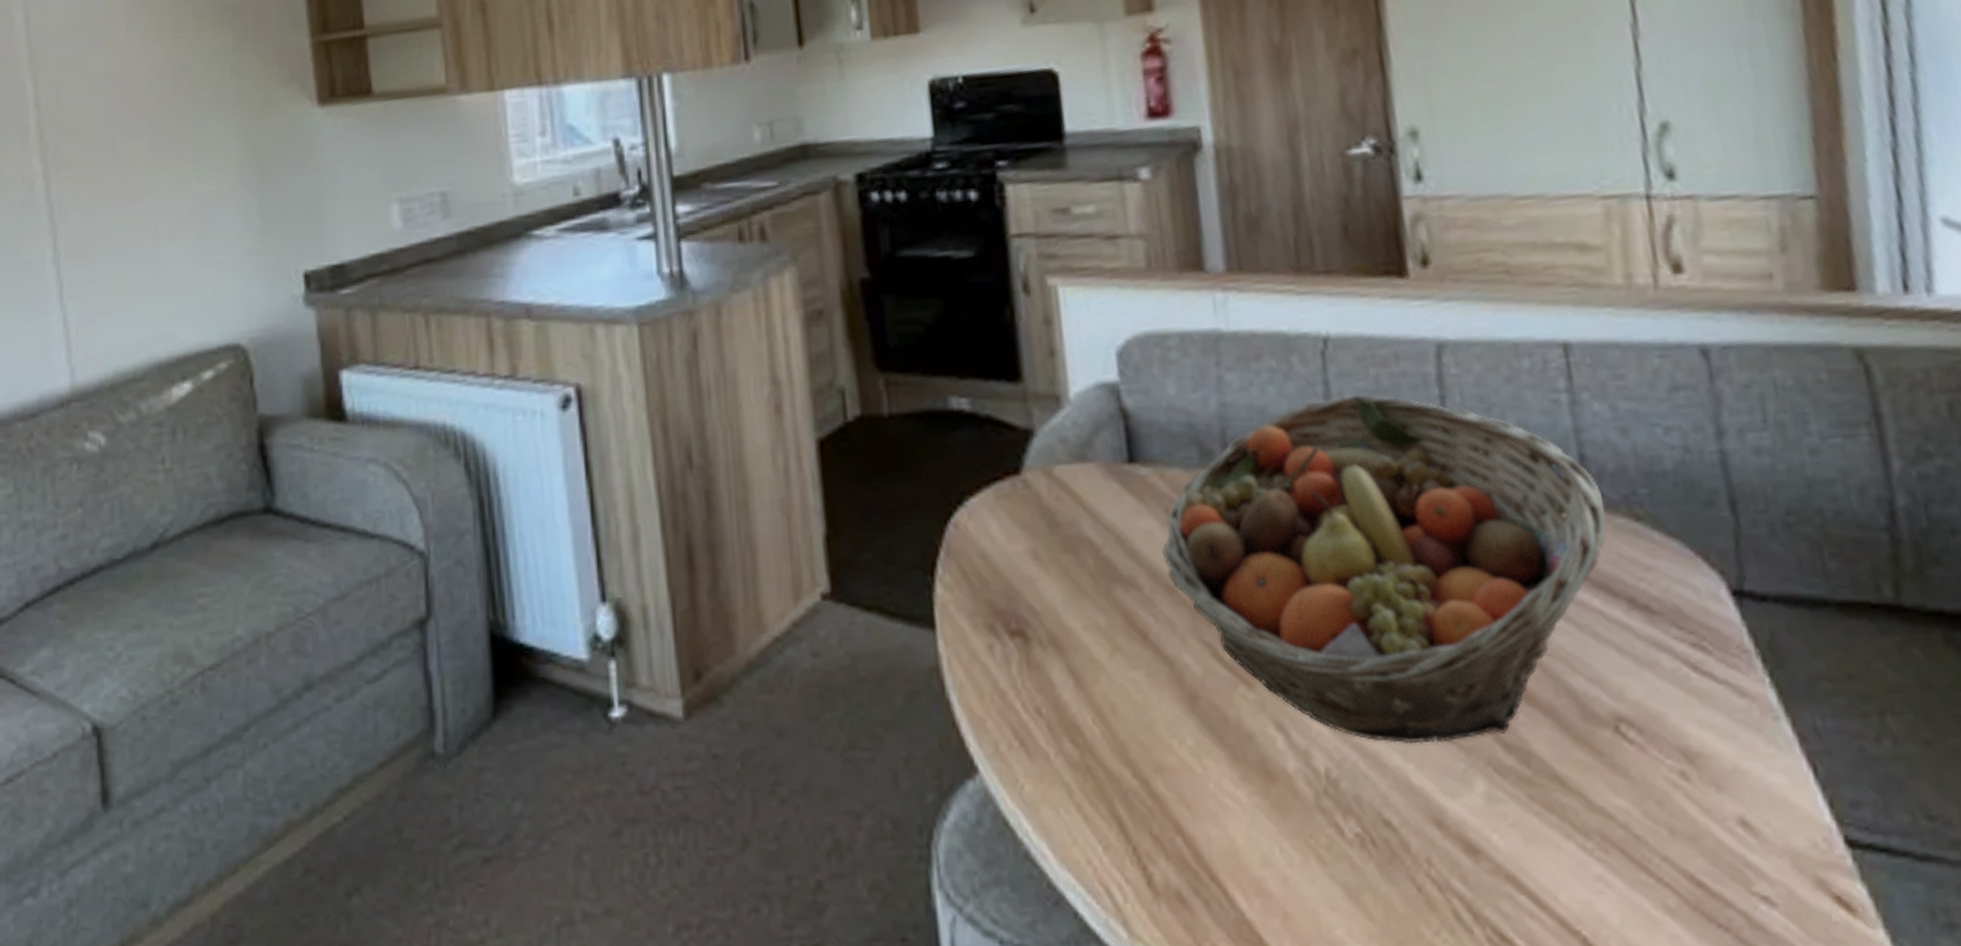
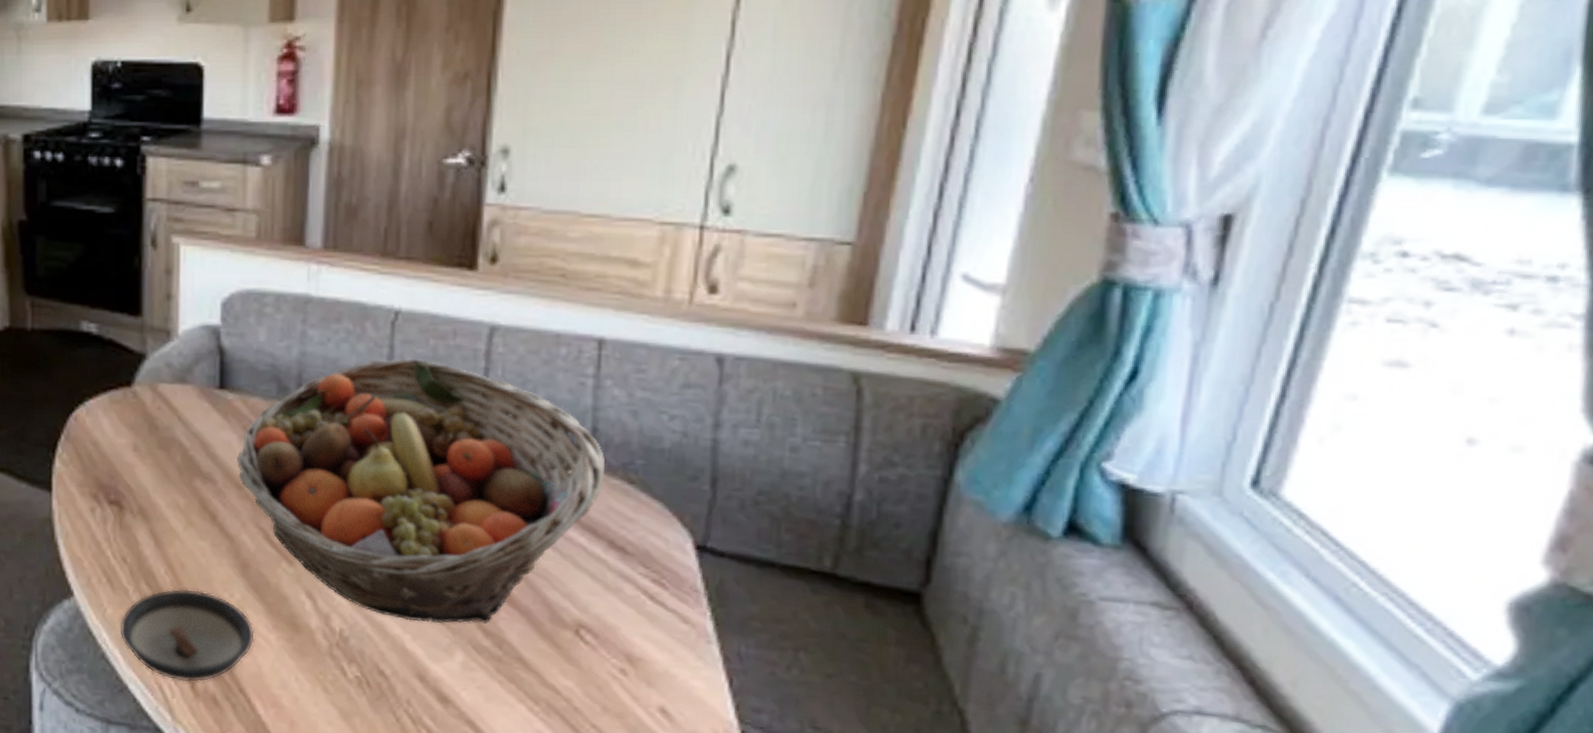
saucer: none [1043,741,1220,877] -> present [119,588,255,683]

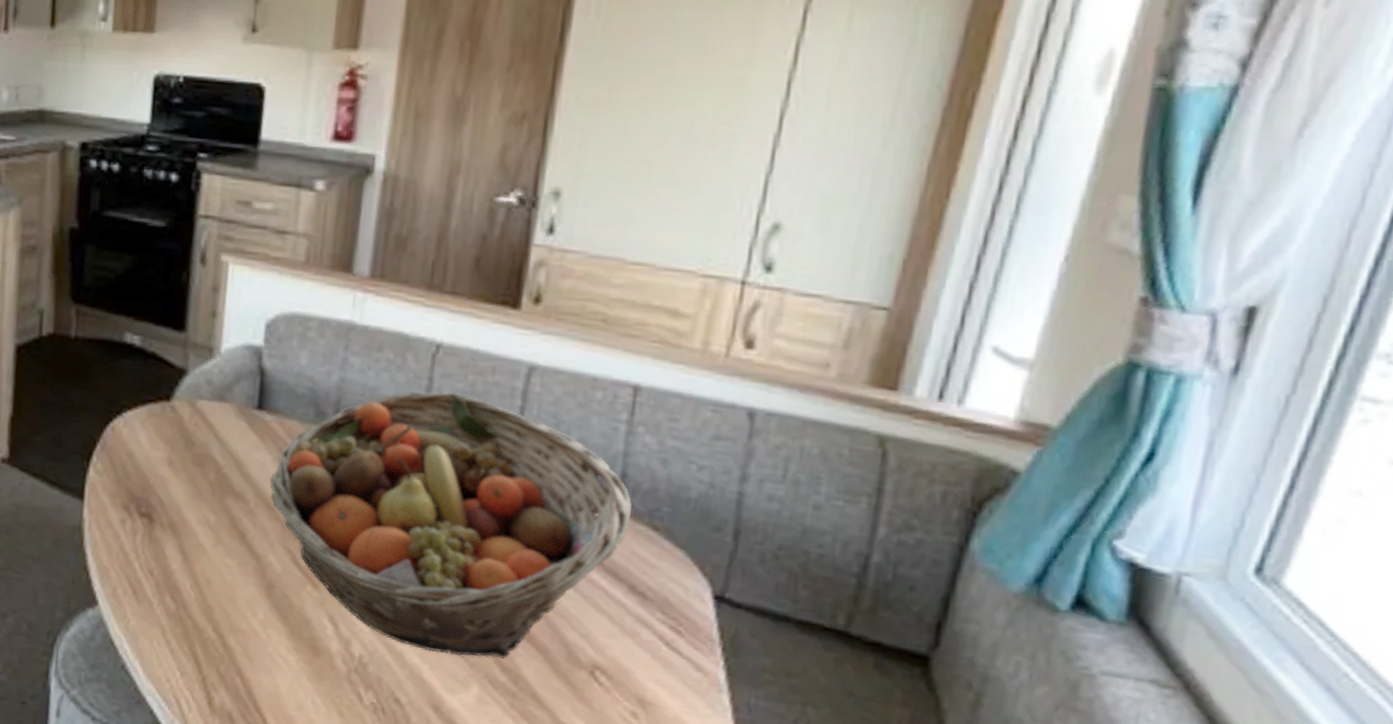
saucer: present [119,588,255,683] -> none [141,604,275,699]

